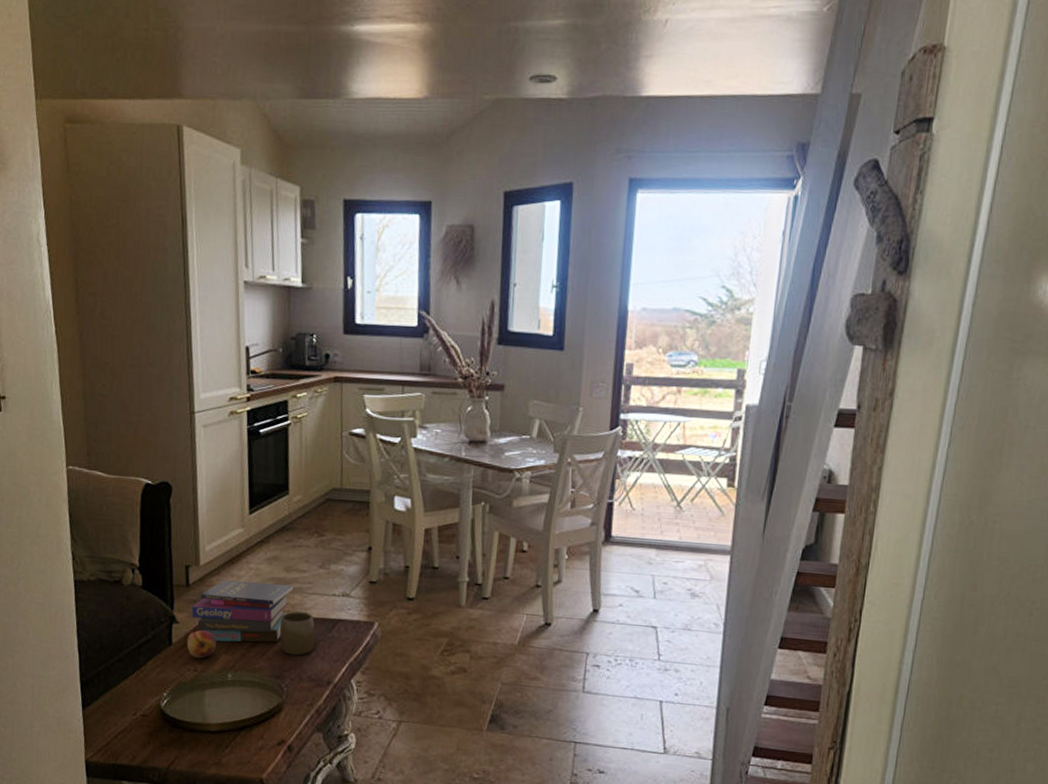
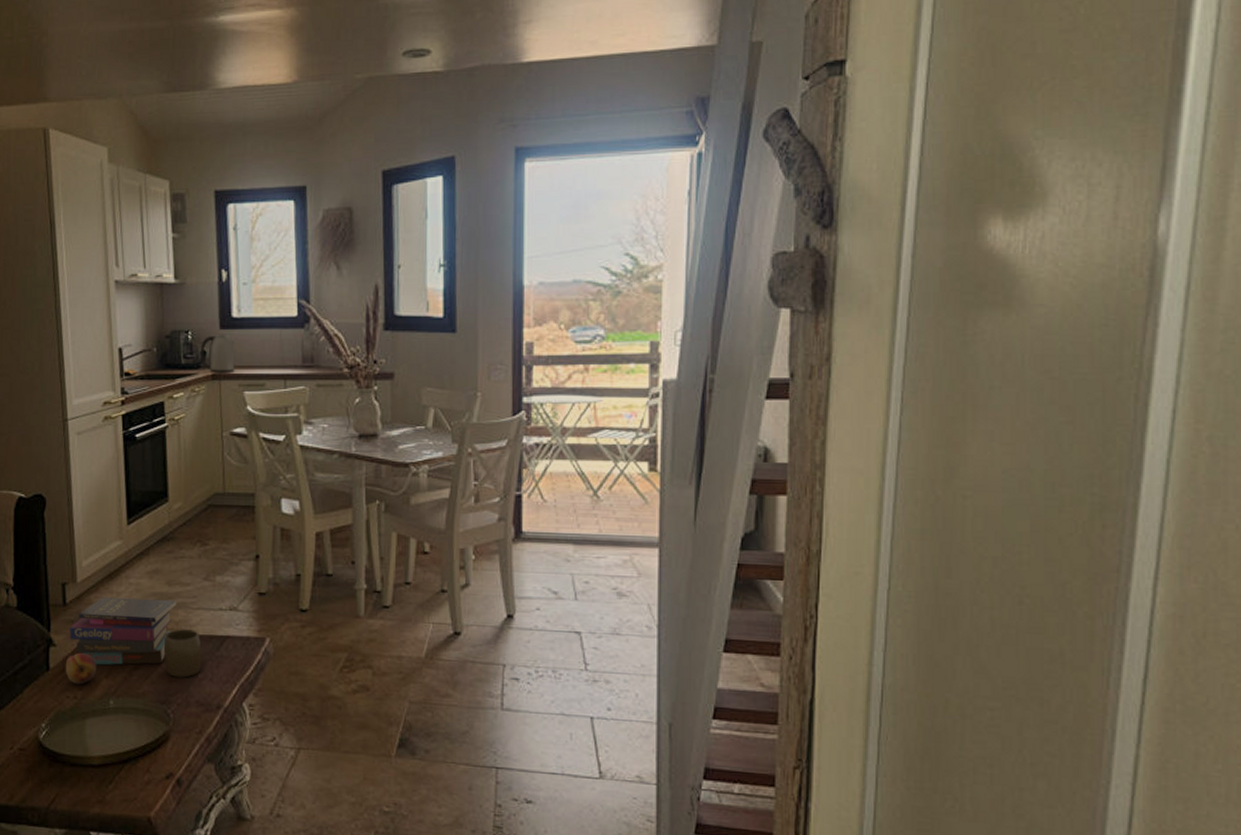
kettle: none [323,338,358,377] -> present [200,334,235,374]

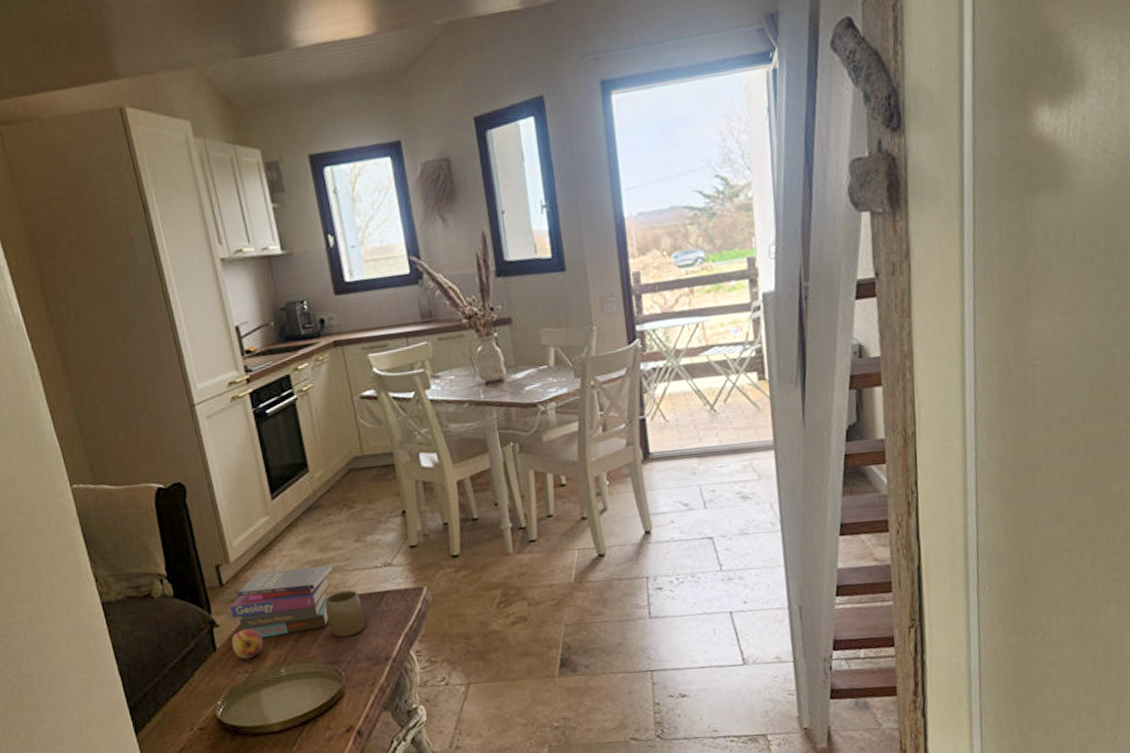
kettle: present [200,334,235,374] -> none [317,299,356,341]

